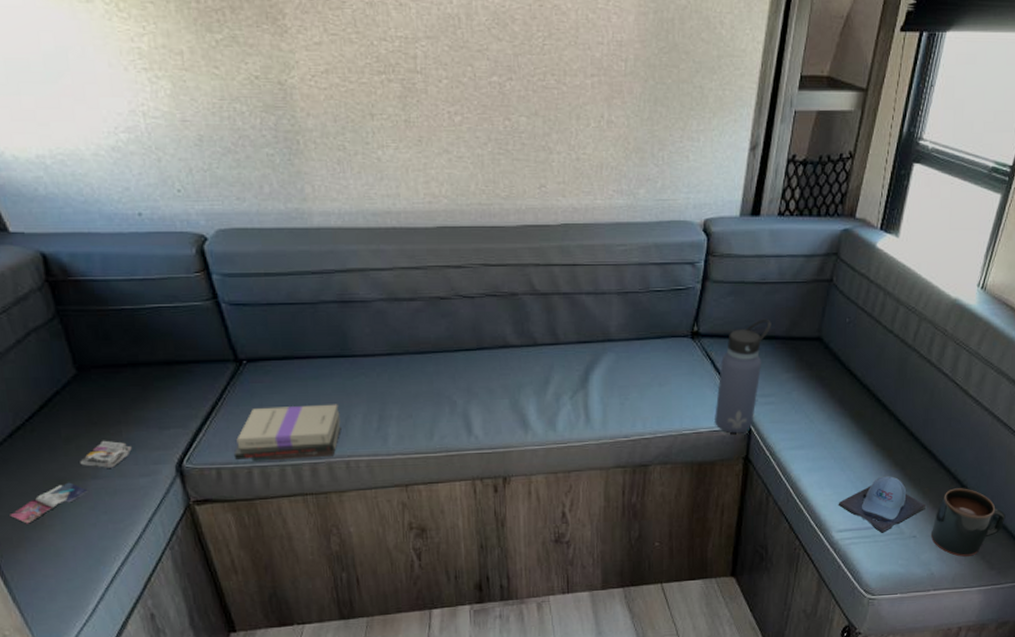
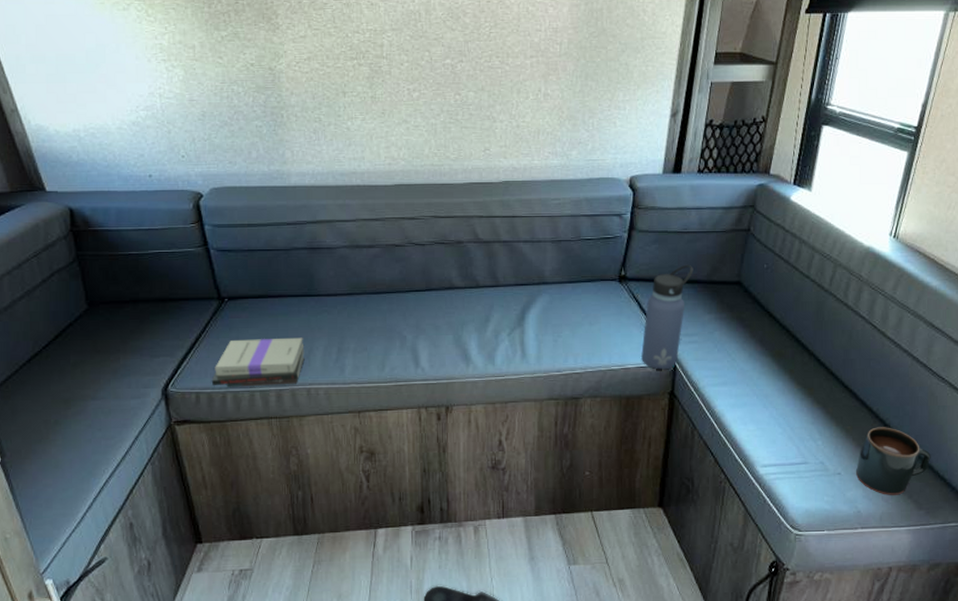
magazine: present [10,440,132,524] -> none [21,366,127,438]
baseball cap: present [838,475,926,533] -> none [761,412,849,469]

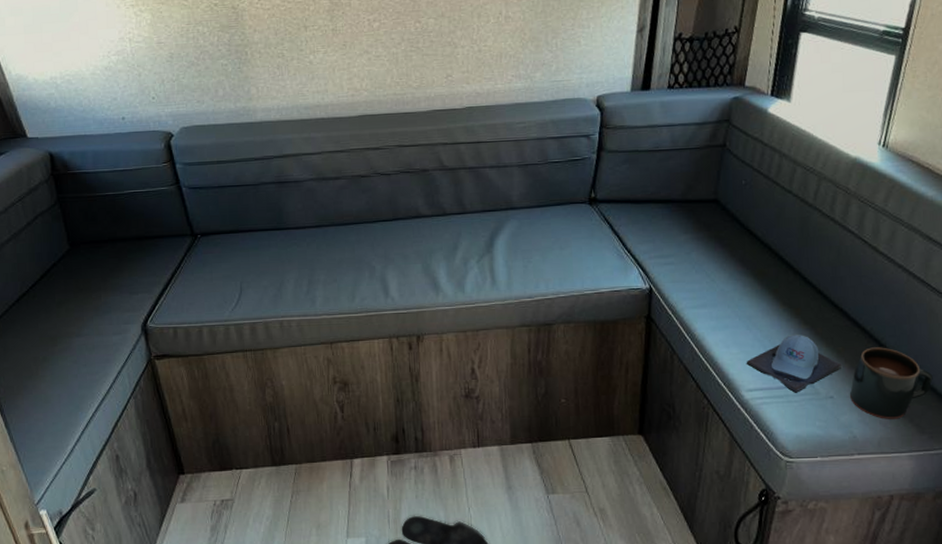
books: present [211,337,305,387] -> none [187,270,277,322]
water bottle: present [641,264,694,370] -> none [615,183,667,293]
baseball cap: none [761,412,849,469] -> present [746,334,841,393]

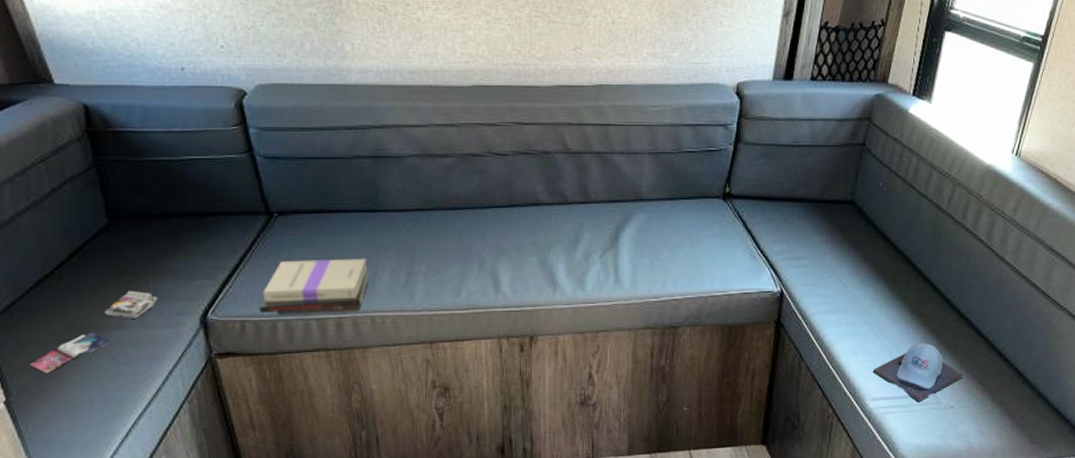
magazine: none [13,304,108,375] -> present [30,290,157,374]
books: none [187,270,277,322] -> present [259,258,368,315]
mug: present [850,347,933,419] -> none [969,357,1046,429]

